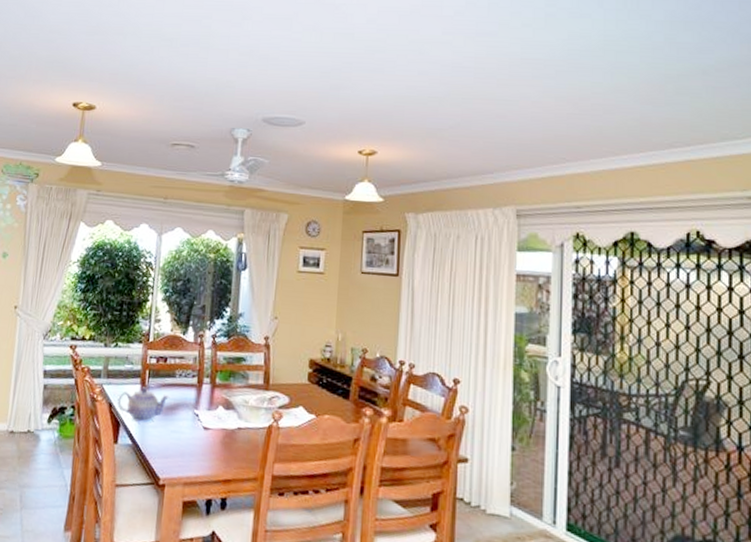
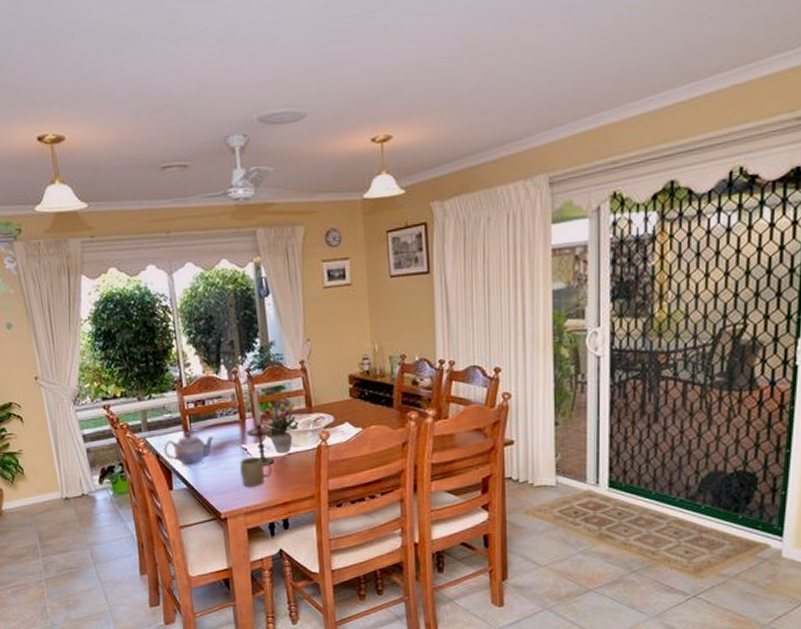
mug: none [187,424,220,457] -> present [240,456,272,487]
candlestick: none [201,350,227,437] -> present [246,383,274,465]
flower arrangement: none [216,371,255,427] -> present [259,399,300,454]

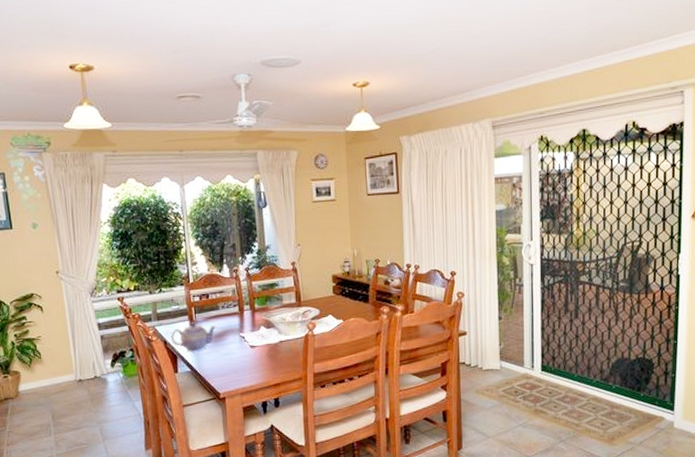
mug: present [240,456,272,487] -> none [238,344,266,370]
candlestick: present [246,383,274,465] -> none [244,281,268,351]
flower arrangement: present [259,399,300,454] -> none [255,295,291,341]

